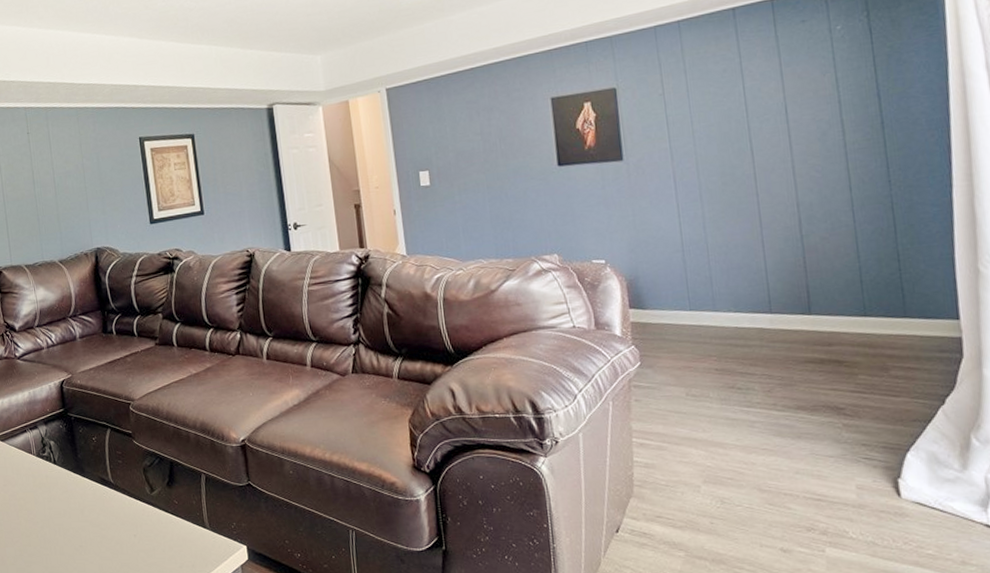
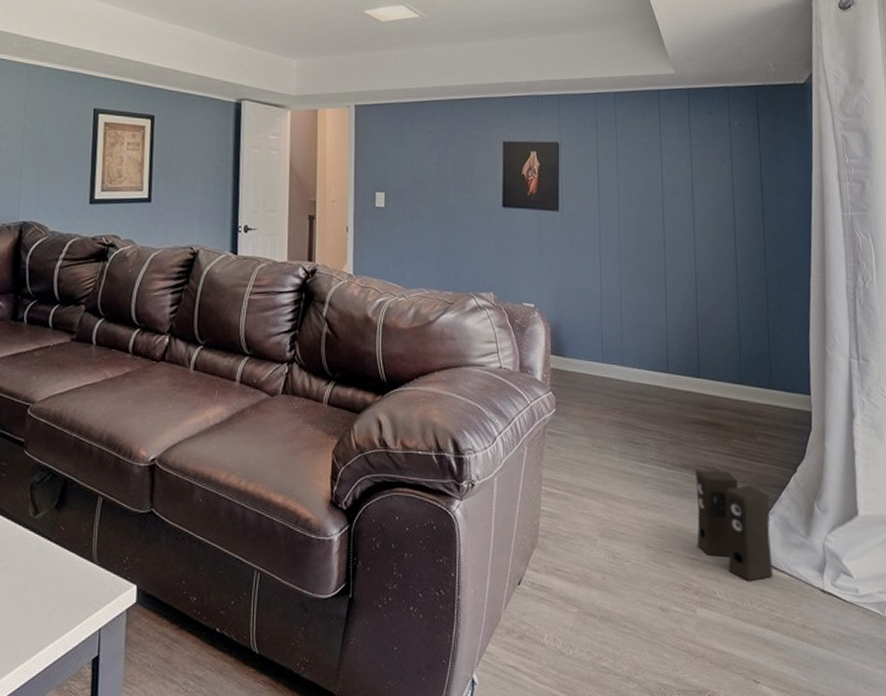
speaker: none [813,409,920,520] -> present [696,470,773,582]

